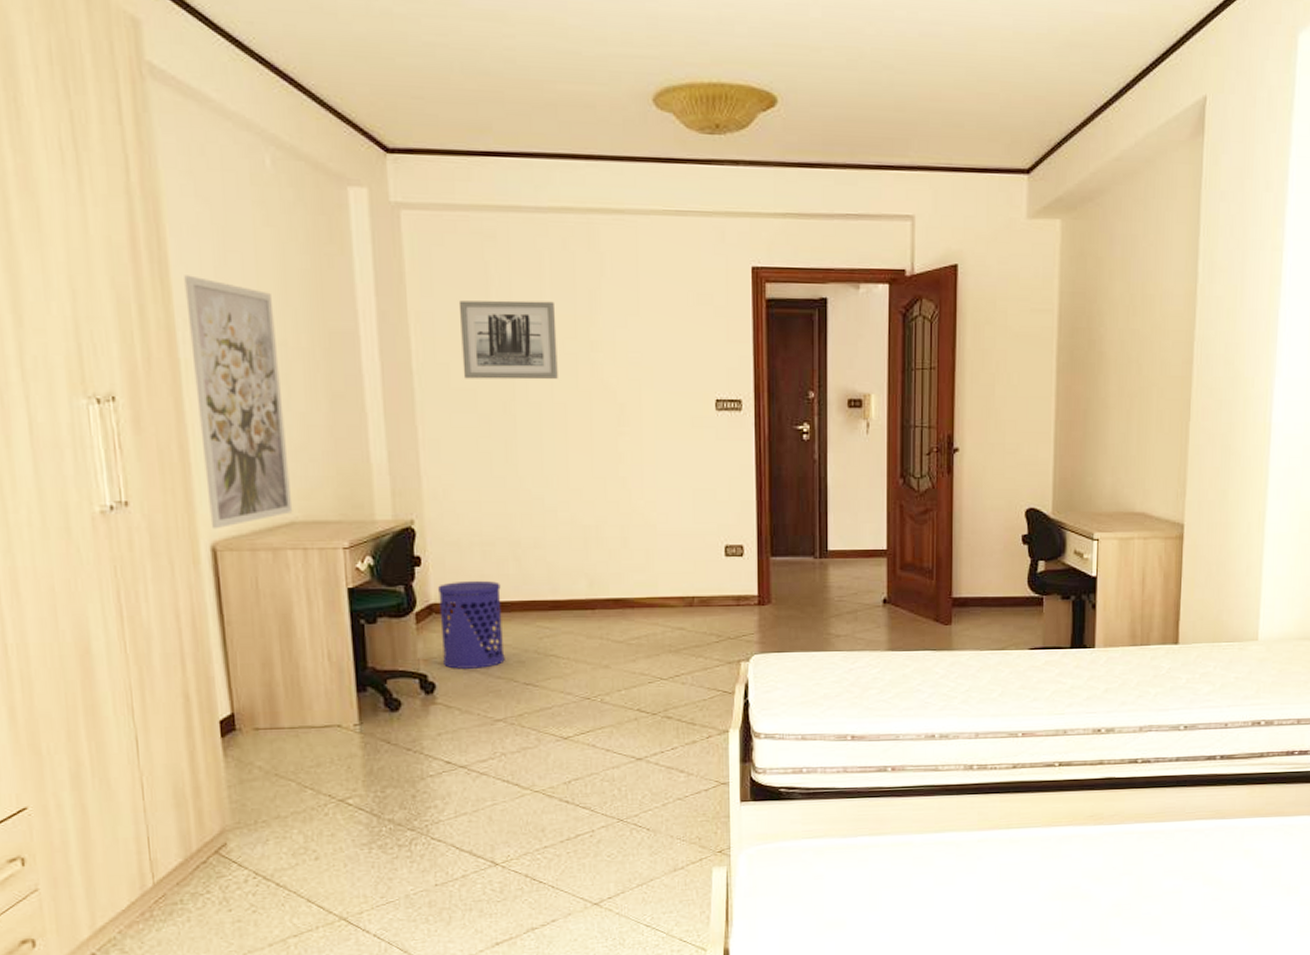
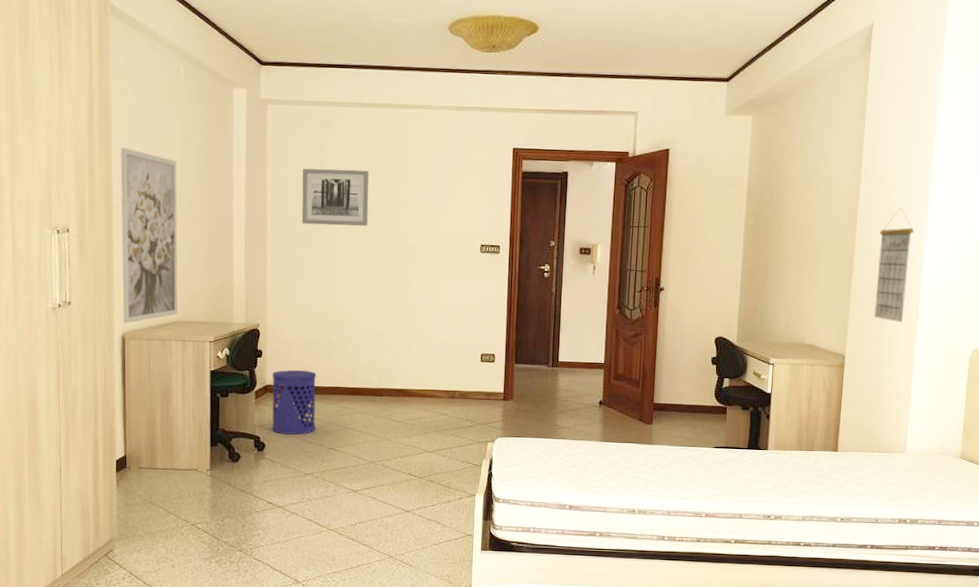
calendar: none [1217,335,1262,481] -> present [874,208,914,323]

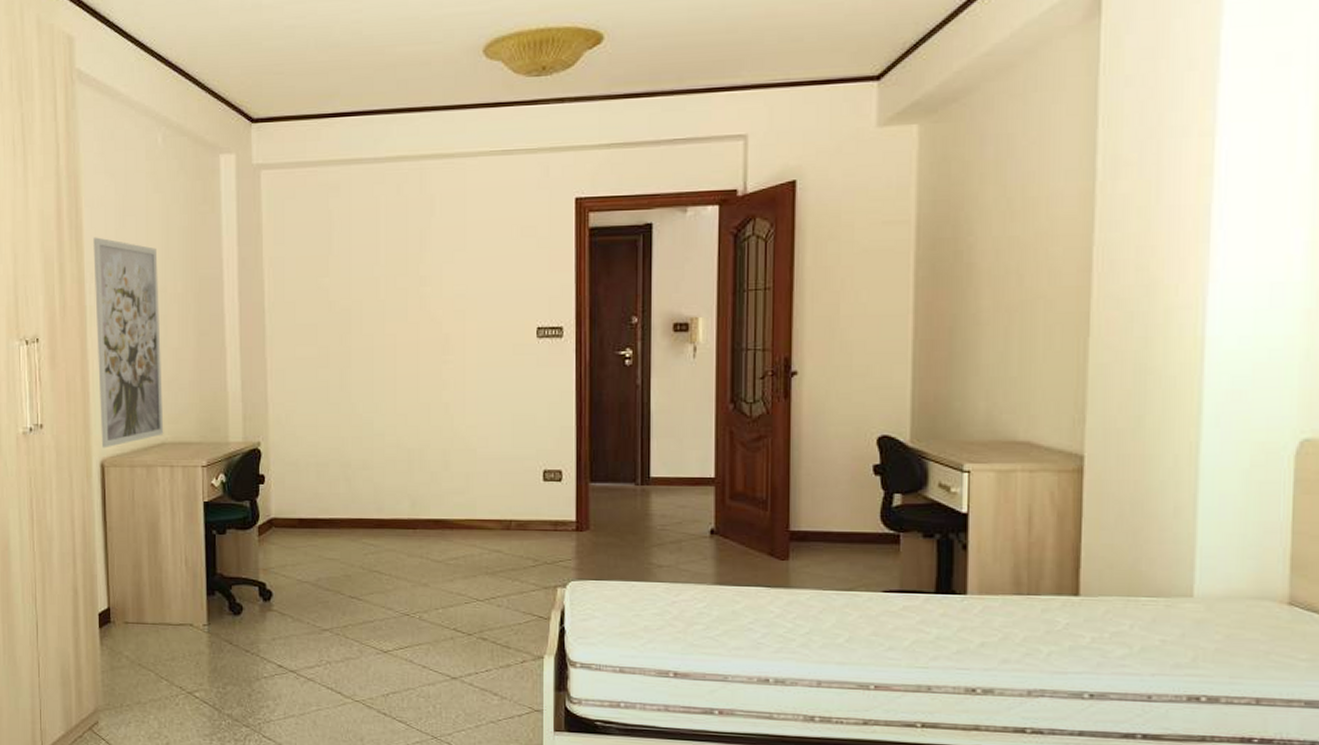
waste bin: present [272,369,316,435] -> none [277,498,333,580]
wall art: present [301,168,369,226] -> none [305,242,389,315]
calendar: present [874,208,914,323] -> none [1128,236,1189,405]

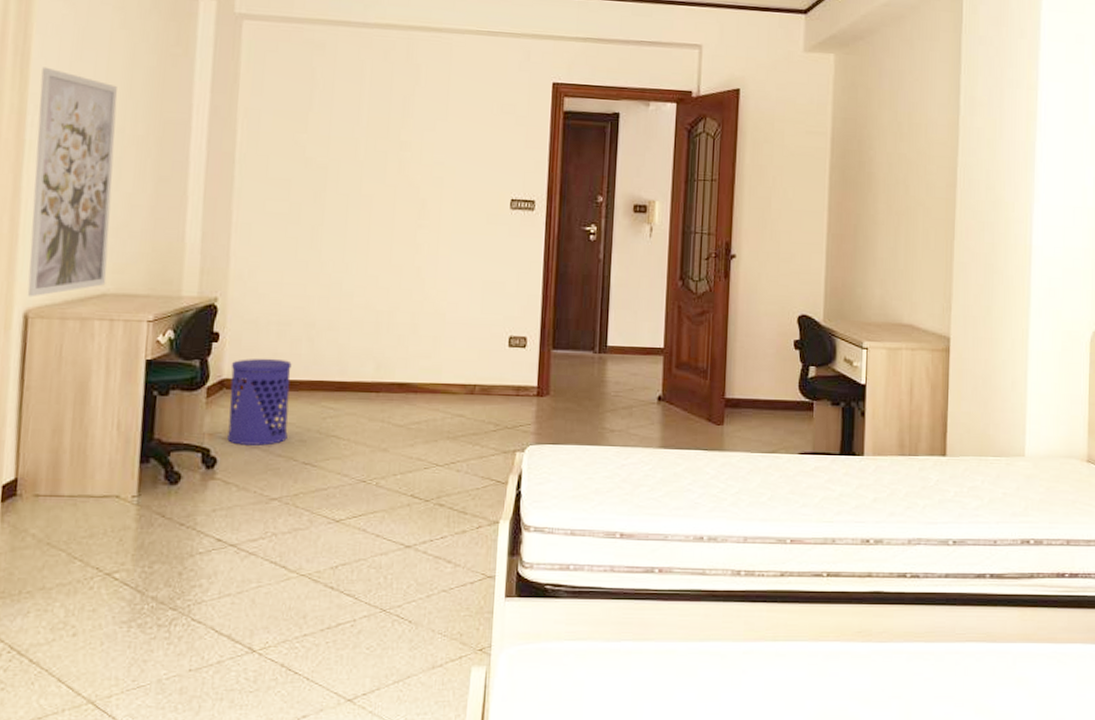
waste bin: none [277,498,333,580] -> present [227,358,292,446]

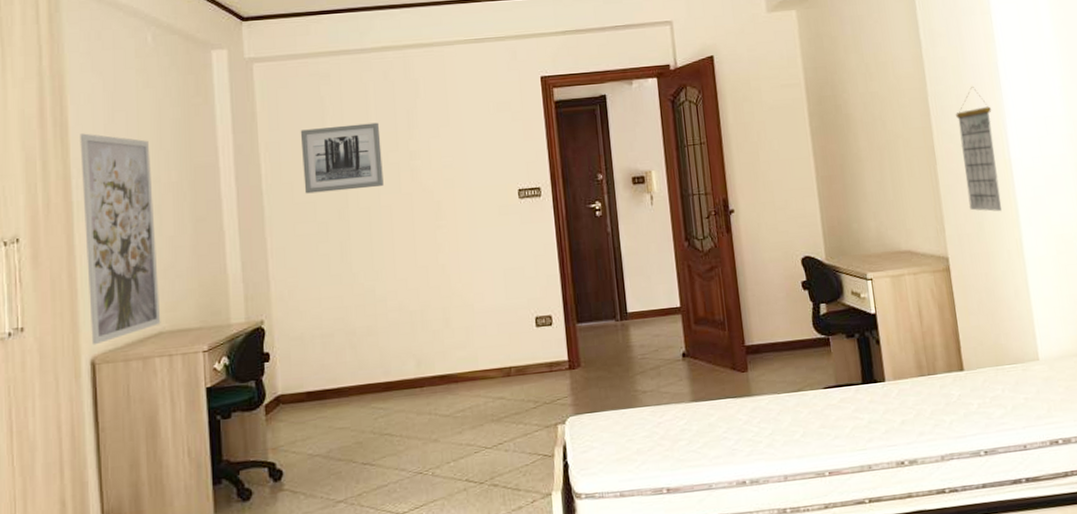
waste bin: present [227,358,292,446] -> none [284,369,344,455]
wall art: none [280,100,372,174] -> present [300,122,384,194]
calendar: none [981,164,1021,299] -> present [956,87,1002,212]

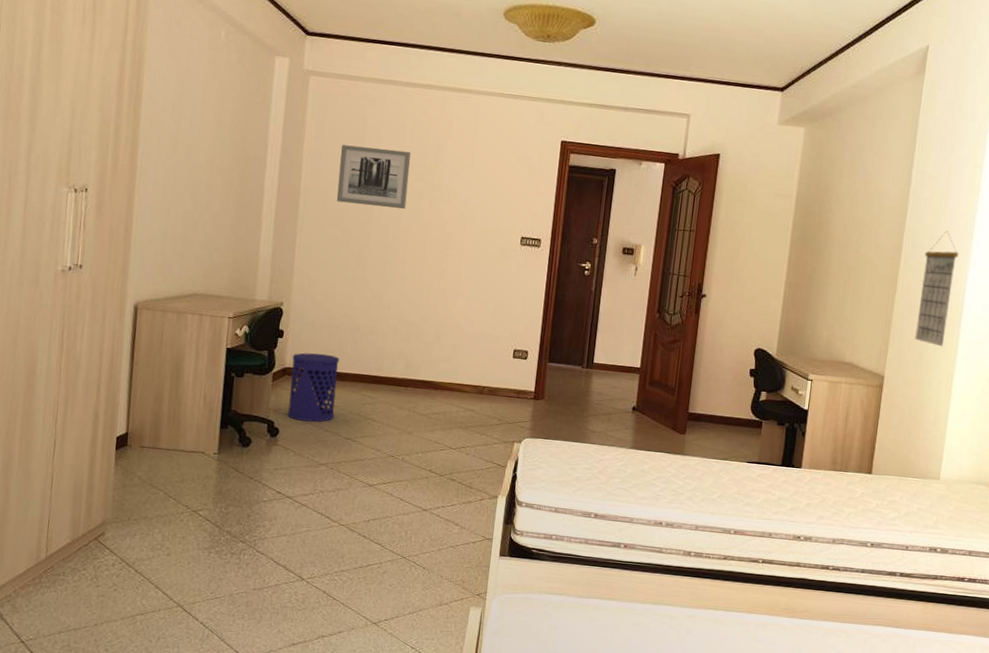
wall art: present [80,133,161,345] -> none [137,107,209,293]
waste bin: none [284,369,344,455] -> present [287,352,340,422]

